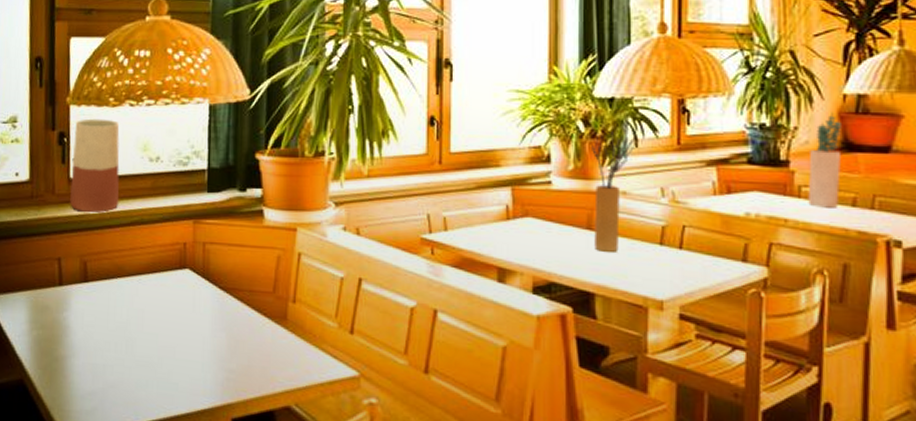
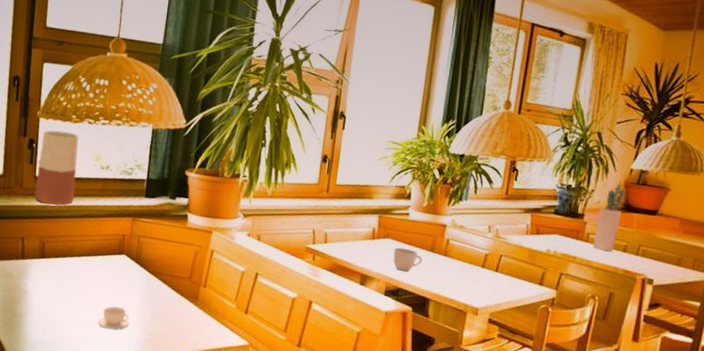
teacup: none [161,338,201,368] -> present [98,306,129,329]
cup: none [537,228,578,259] -> present [393,247,423,272]
vase: present [592,131,637,254] -> none [434,180,477,271]

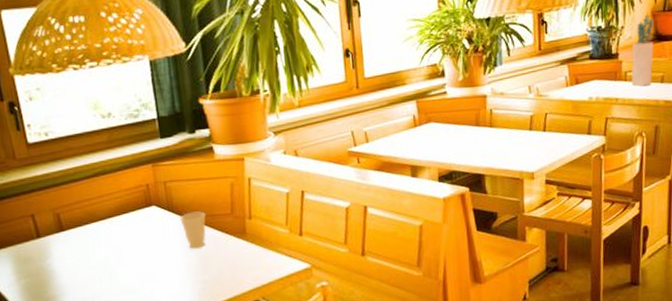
vase: present [34,130,79,206] -> none [23,84,80,171]
teacup: present [98,306,129,329] -> none [143,262,177,288]
cup: none [143,268,167,302] -> present [179,211,206,249]
cup: present [393,247,423,272] -> none [439,128,470,153]

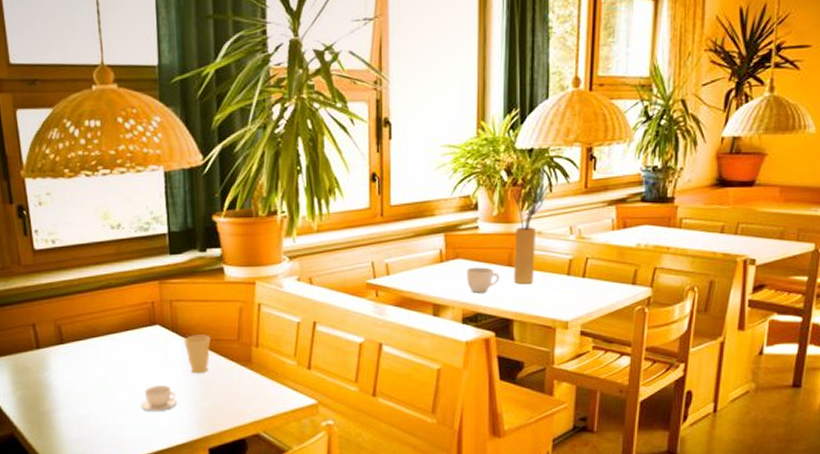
teacup: none [143,262,177,288] -> present [141,385,177,411]
cup: none [439,128,470,153] -> present [466,267,500,293]
vase: none [475,45,509,143] -> present [513,179,552,285]
vase: present [631,12,654,87] -> none [687,153,718,236]

